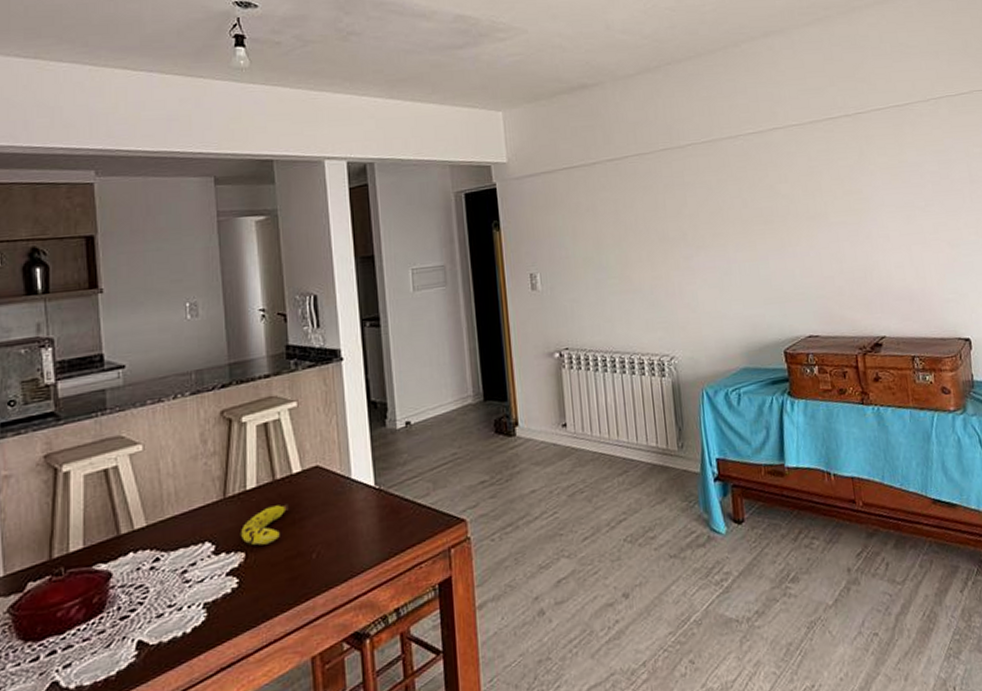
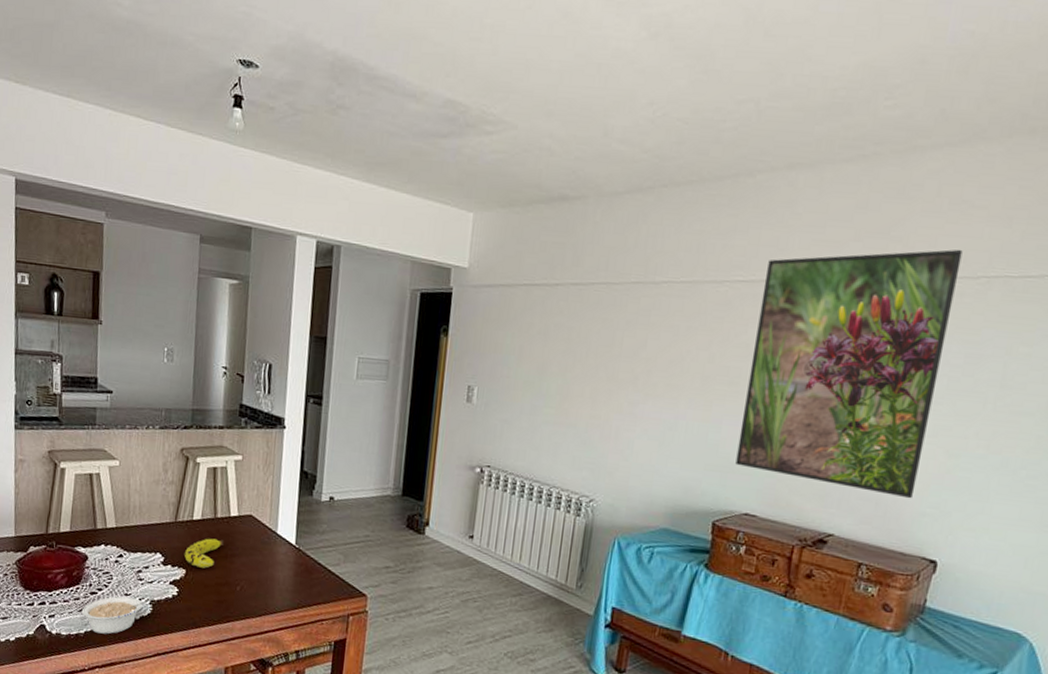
legume: none [111,598,208,669] -> present [82,596,154,635]
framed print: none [769,80,936,294] -> present [735,249,963,499]

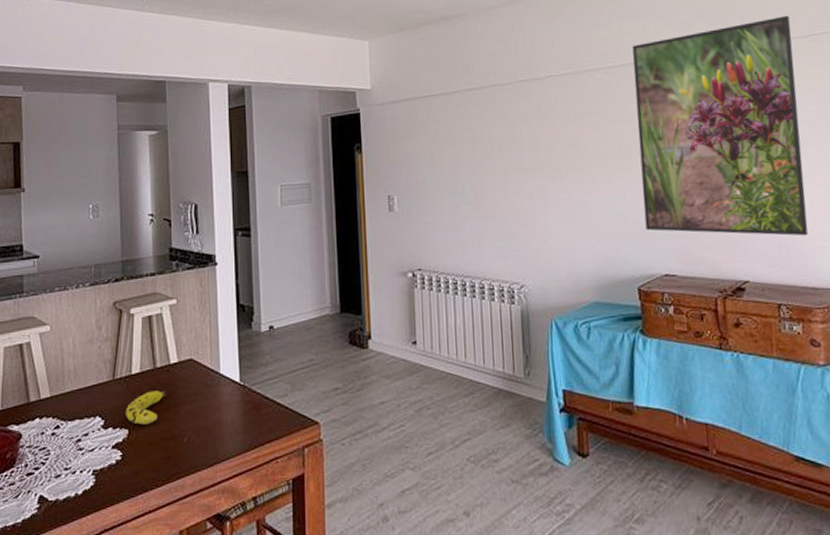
legume: present [82,596,154,635] -> none [18,466,96,519]

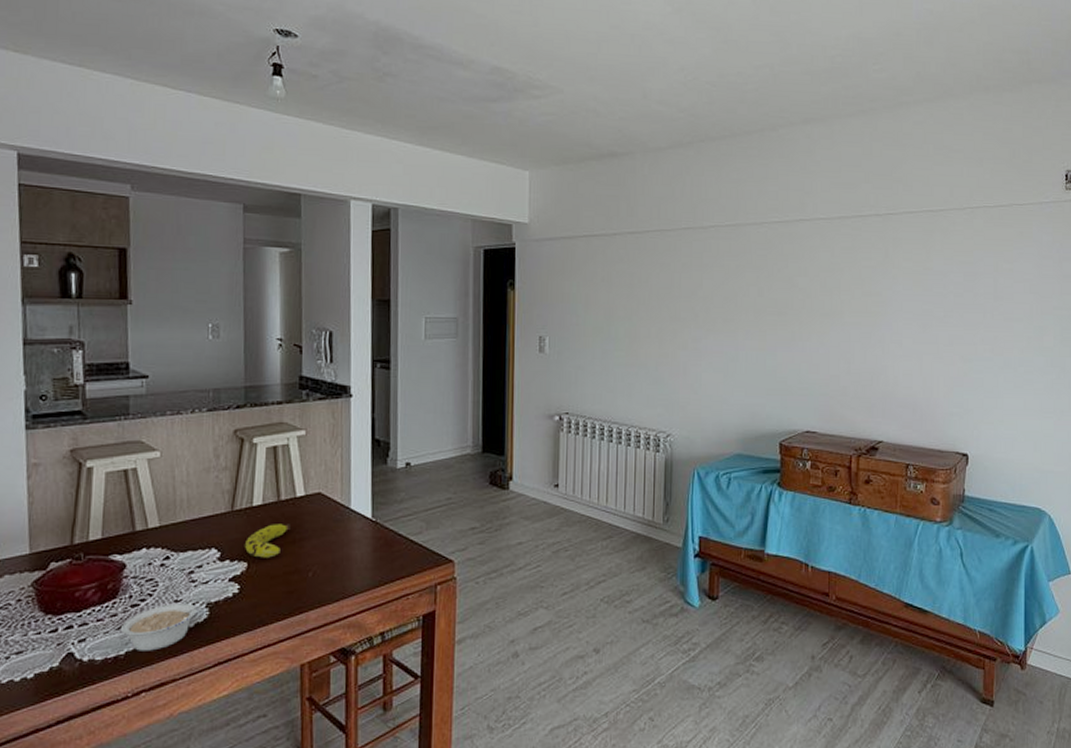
legume: none [18,466,96,519] -> present [121,599,211,651]
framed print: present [632,15,809,236] -> none [793,186,949,402]

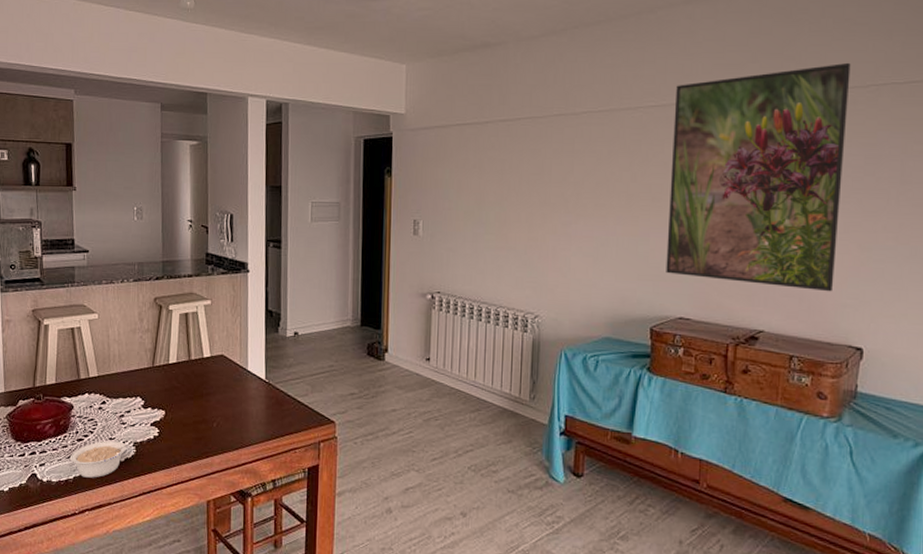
fruit: present [244,524,290,558] -> none [162,379,199,408]
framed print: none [793,186,949,402] -> present [666,62,851,292]

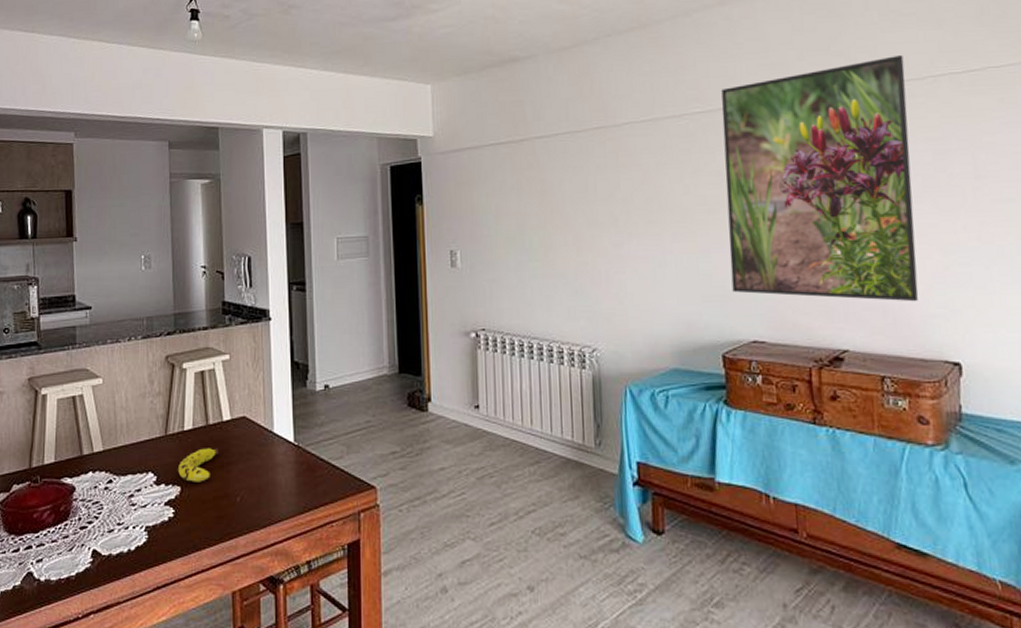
legume: present [70,439,137,478] -> none [72,522,149,573]
fruit: none [162,379,199,408] -> present [177,448,218,482]

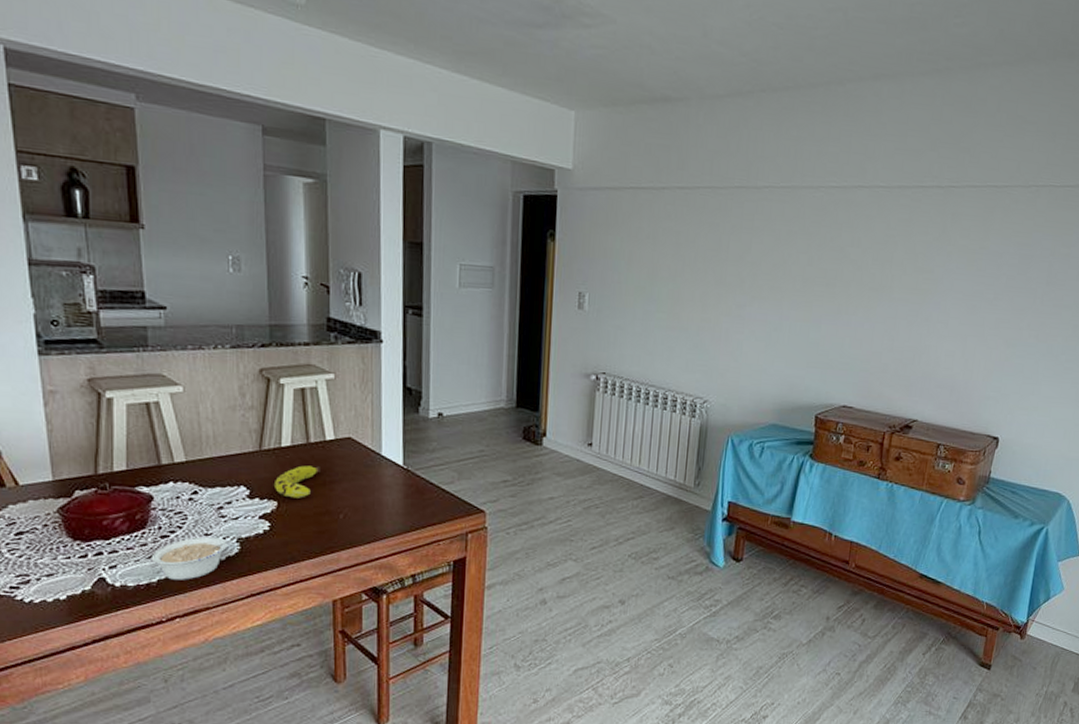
legume: none [72,522,149,573] -> present [152,534,241,580]
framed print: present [721,54,919,302] -> none [834,160,1018,385]

